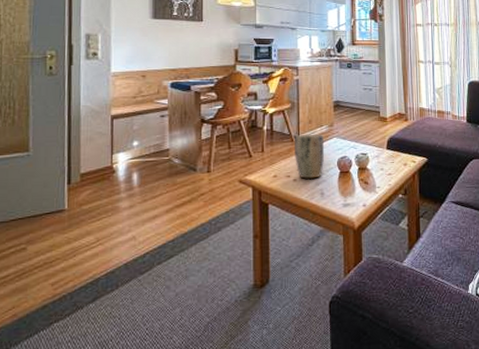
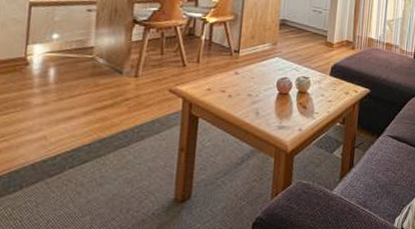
plant pot: present [295,135,324,179] -> none [232,49,265,97]

